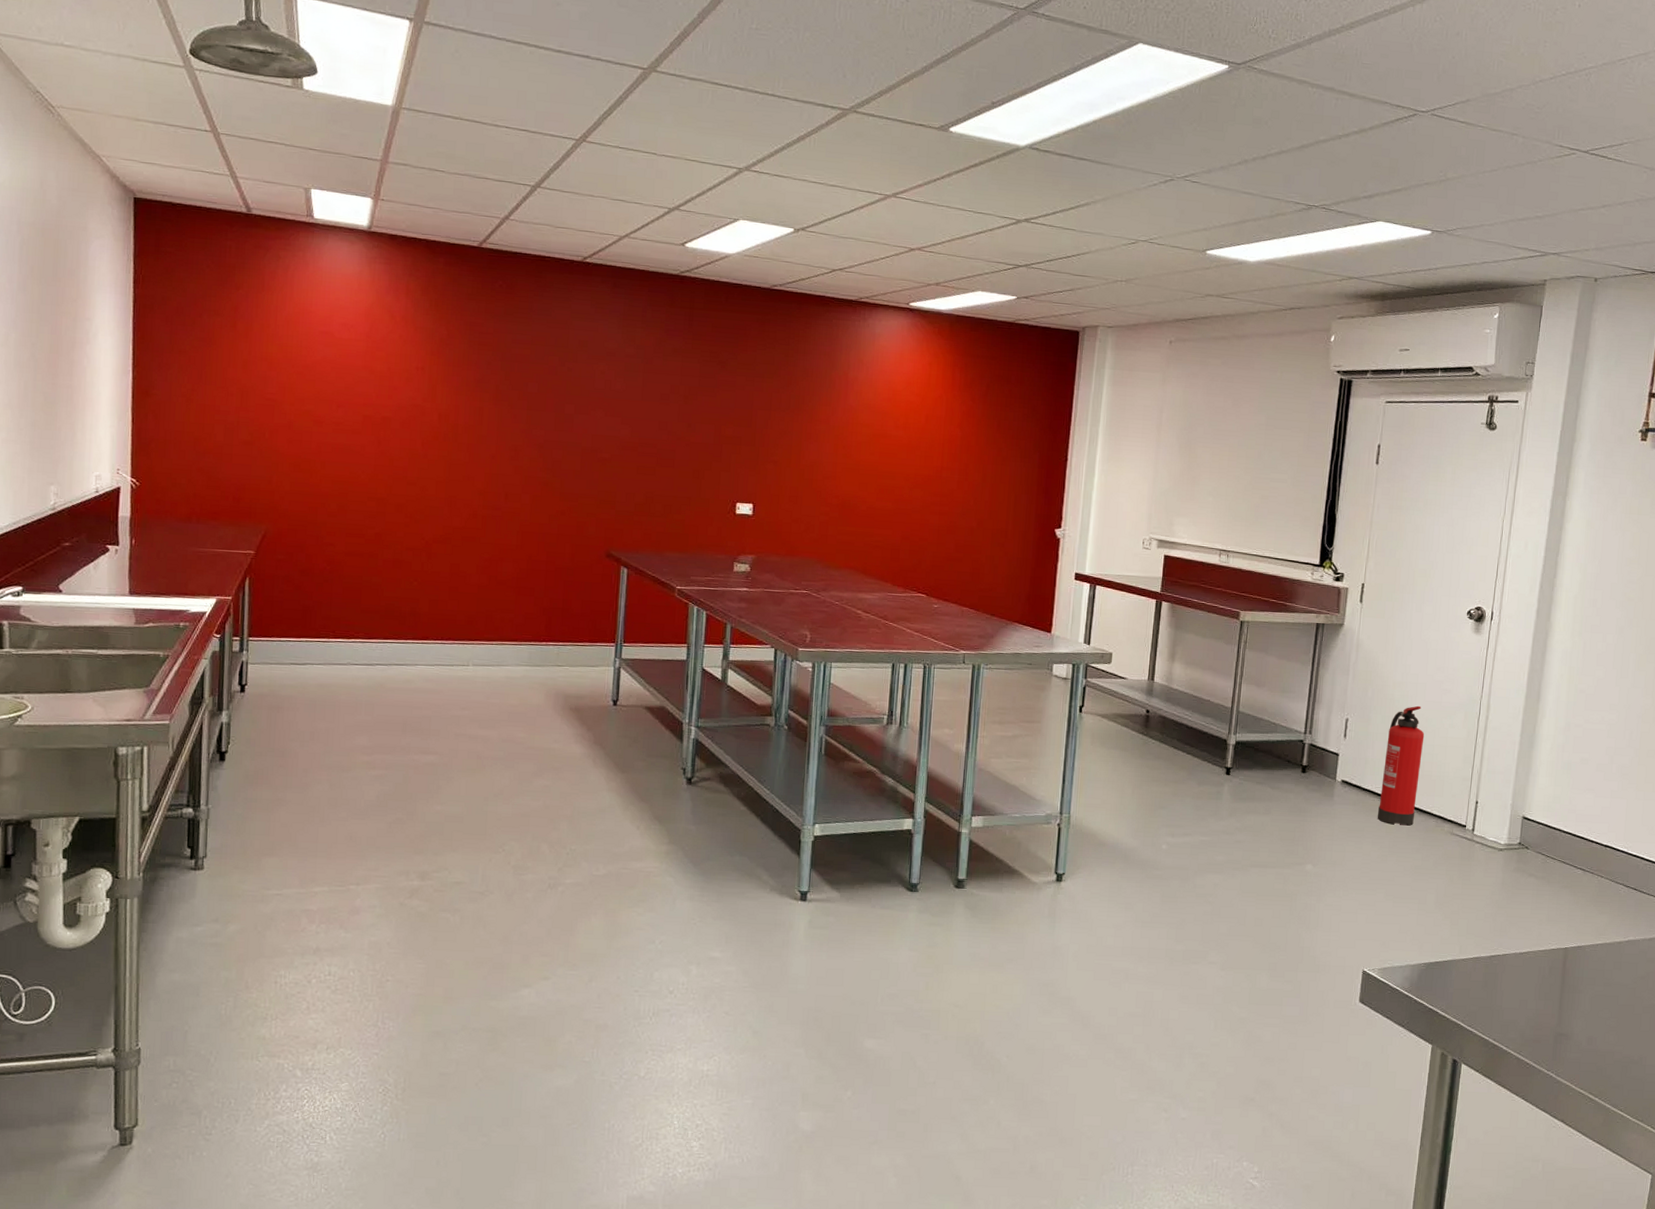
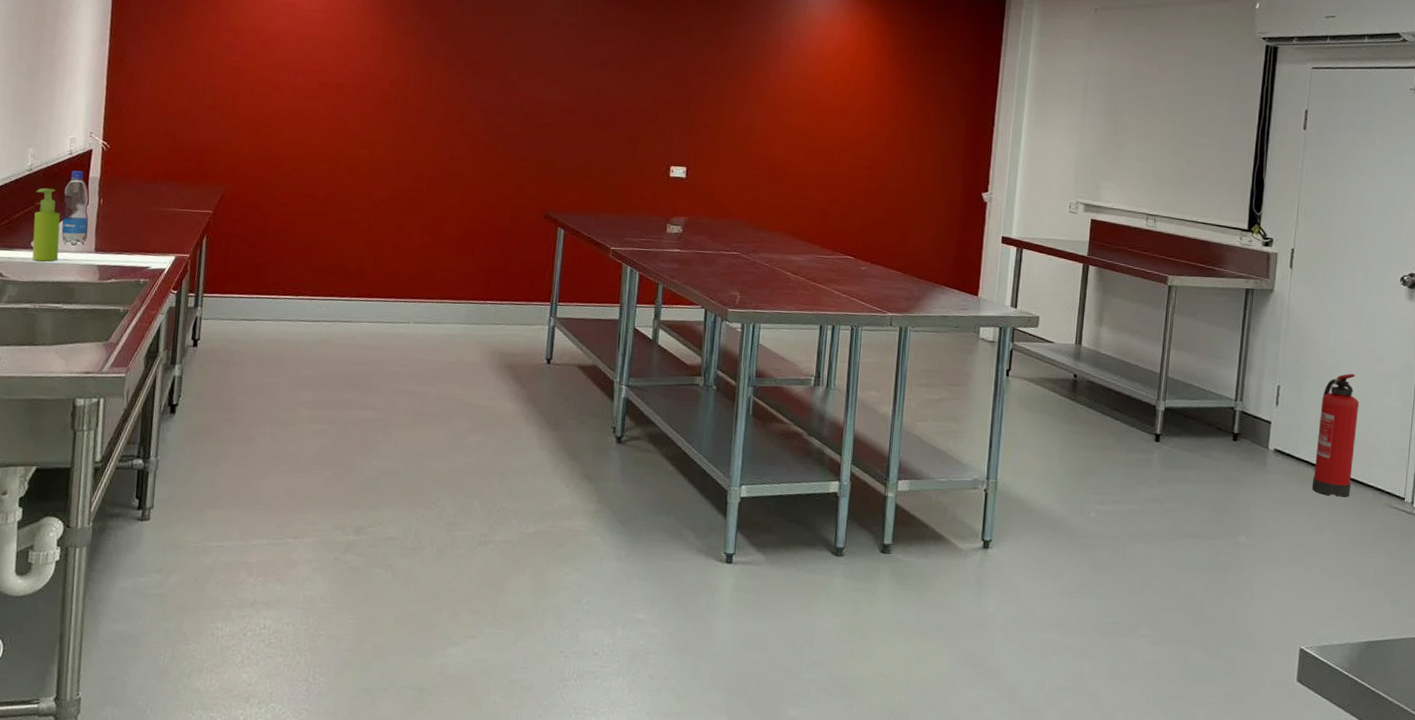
soap dispenser: none [60,528,90,605] -> present [32,188,61,262]
bottle: none [91,509,121,588] -> present [61,170,90,245]

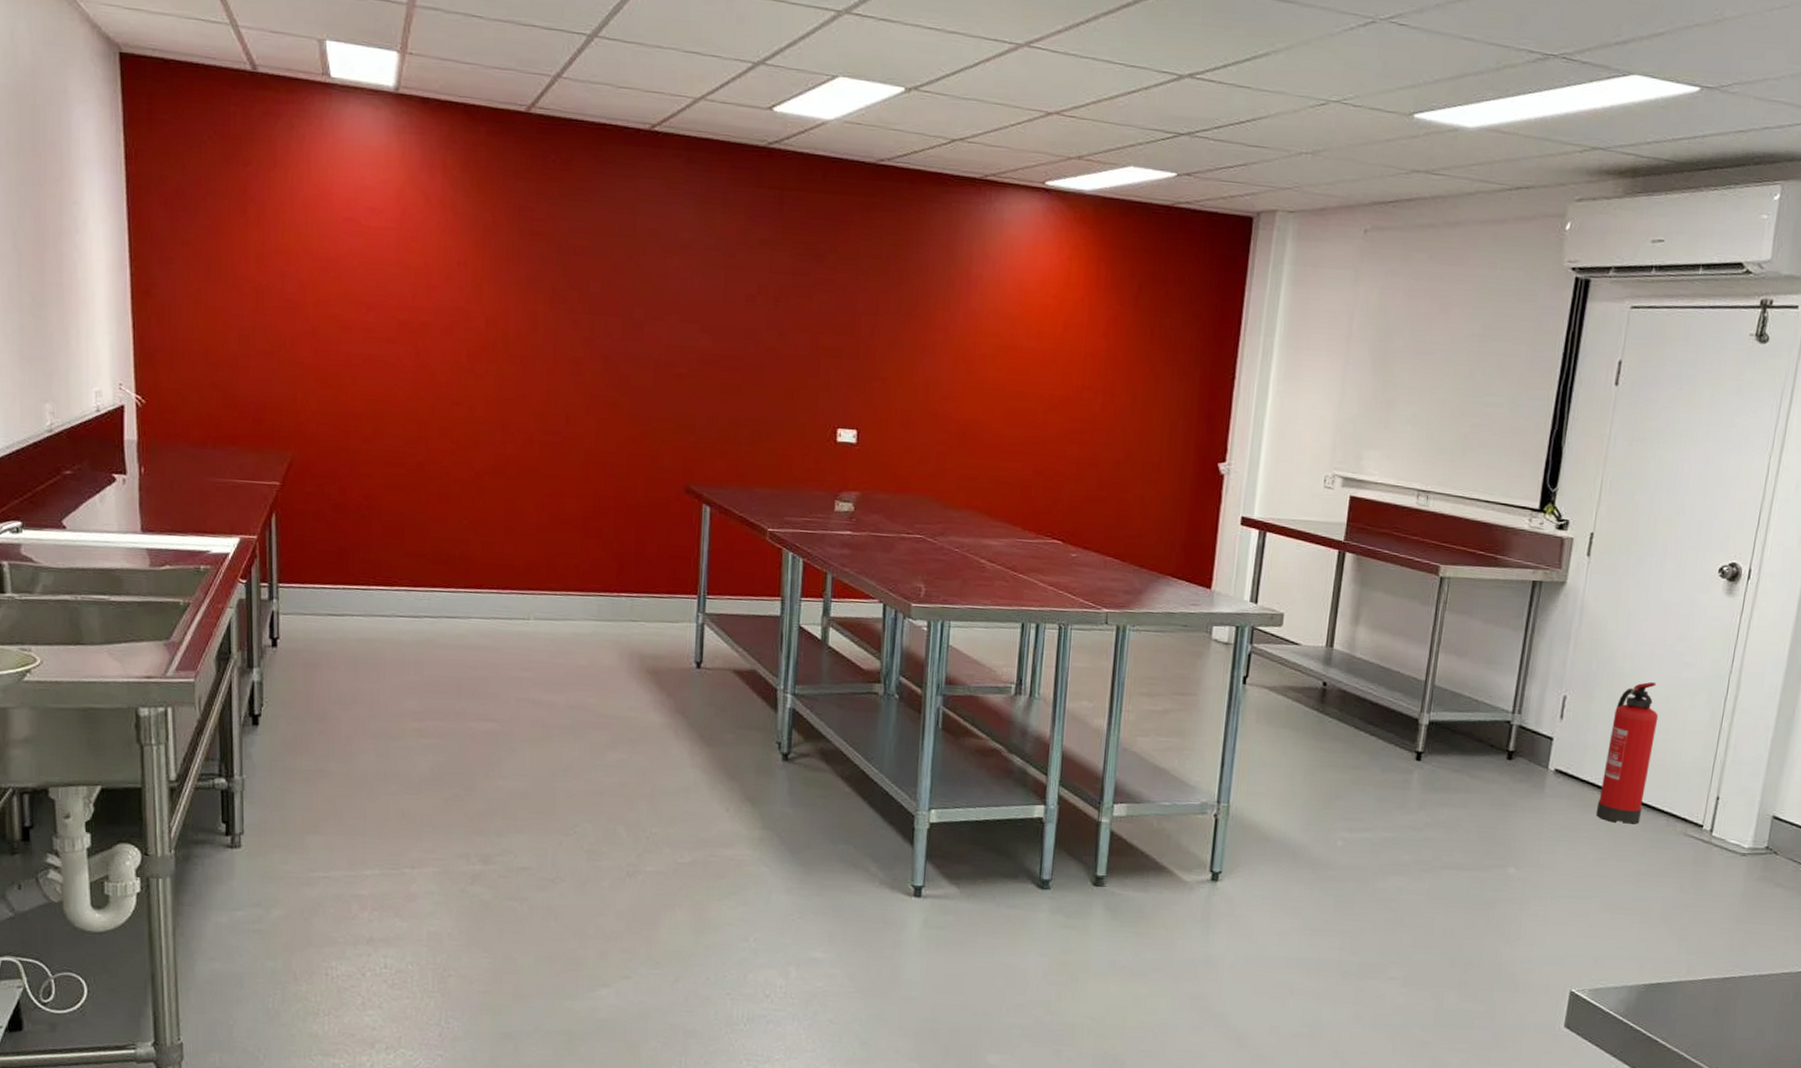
soap dispenser: present [32,188,61,262] -> none [61,453,98,544]
bottle: present [61,170,90,245] -> none [95,432,130,524]

